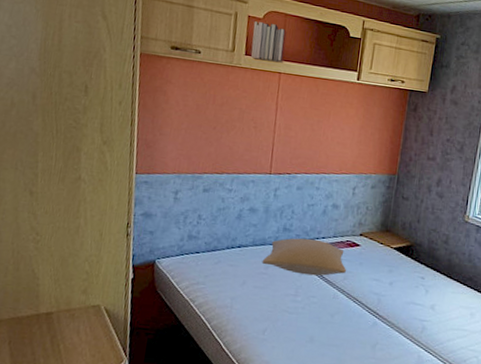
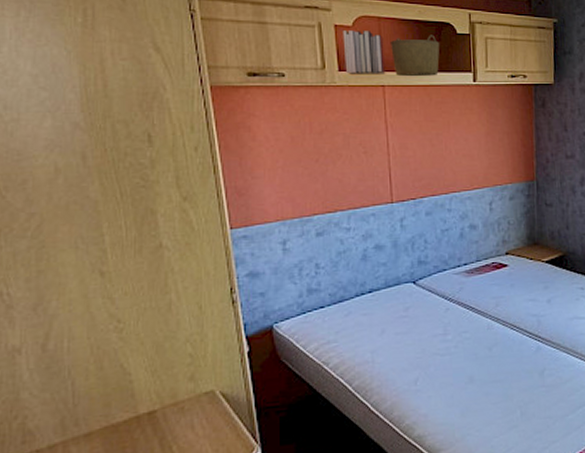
pillow: present [262,238,346,276] -> none [399,267,497,310]
basket: none [291,33,334,71] -> present [389,34,440,76]

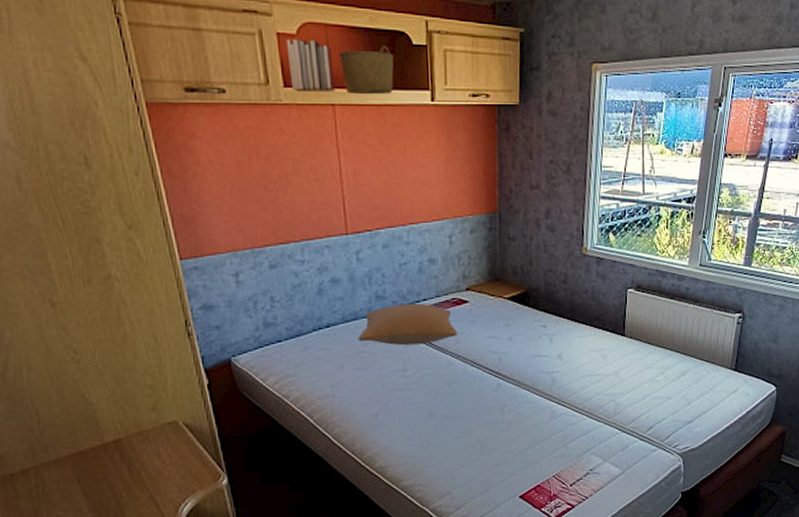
pillow: none [399,267,497,310] -> present [358,303,457,346]

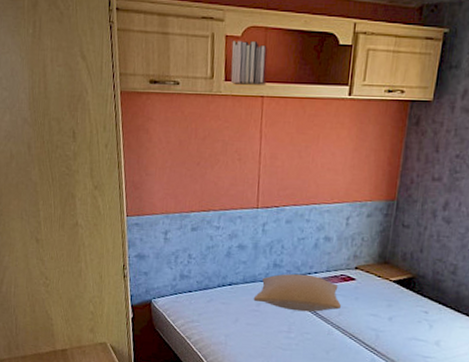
basket: present [338,45,395,94] -> none [273,45,321,88]

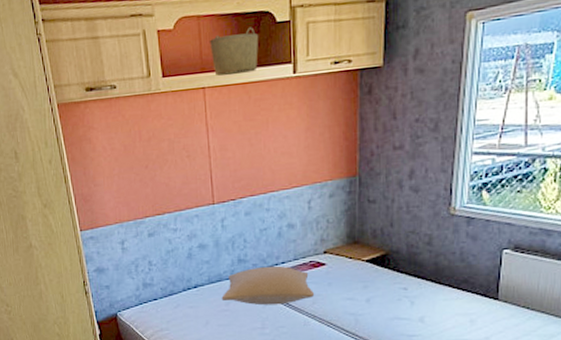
books: present [231,41,268,86] -> none [165,32,206,80]
basket: none [273,45,321,88] -> present [209,27,259,76]

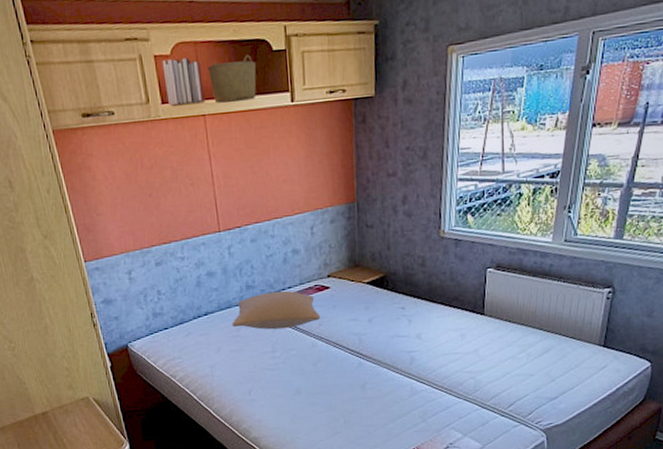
books: none [165,32,206,80] -> present [162,58,206,107]

